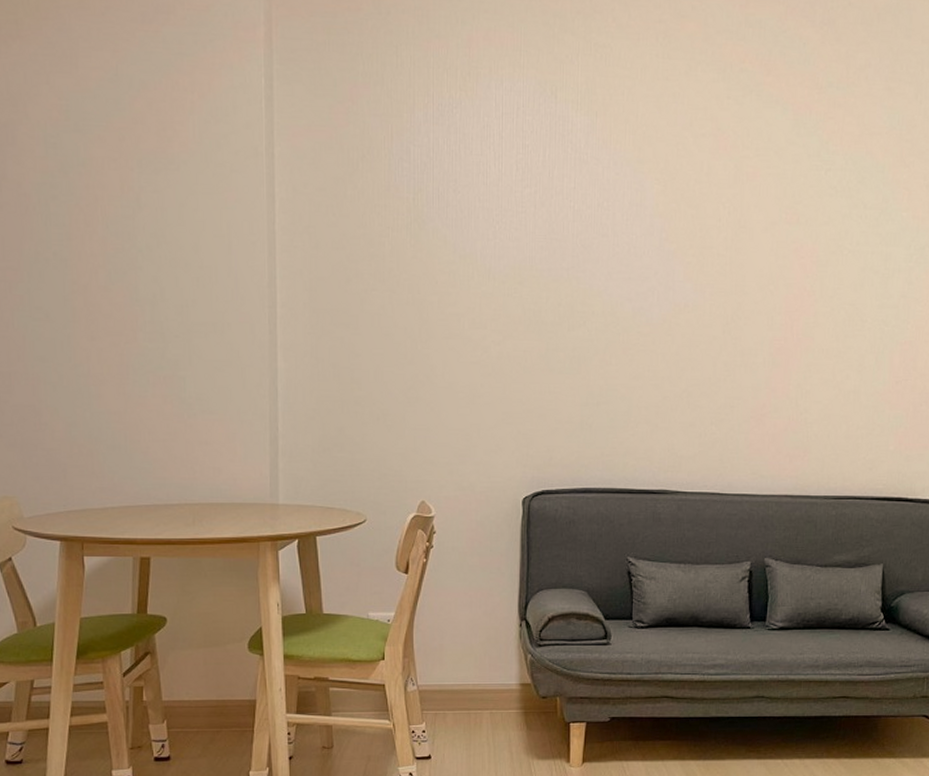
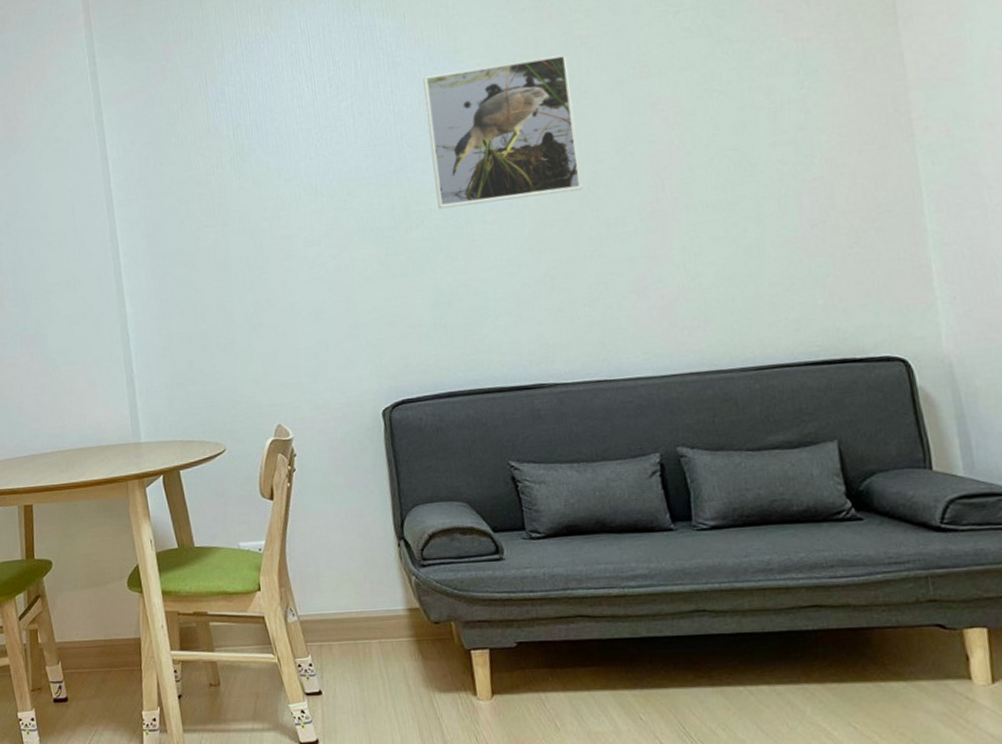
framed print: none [601,180,733,318] -> present [423,54,583,209]

